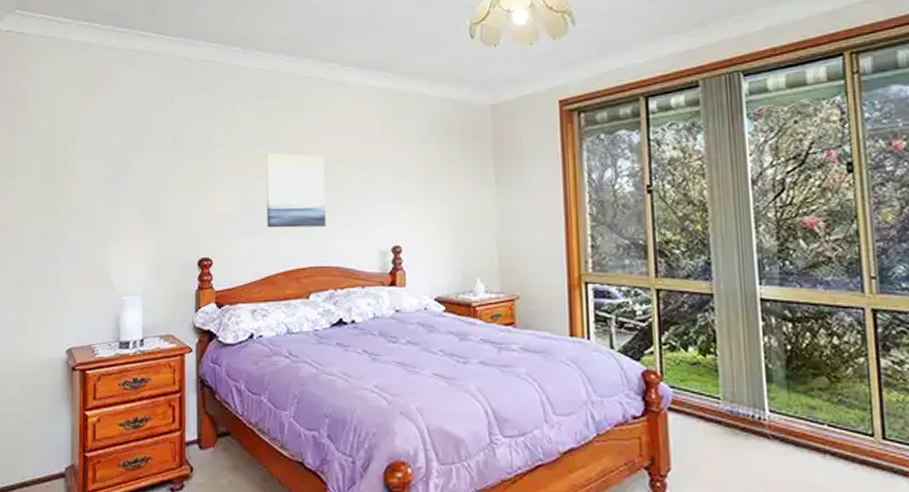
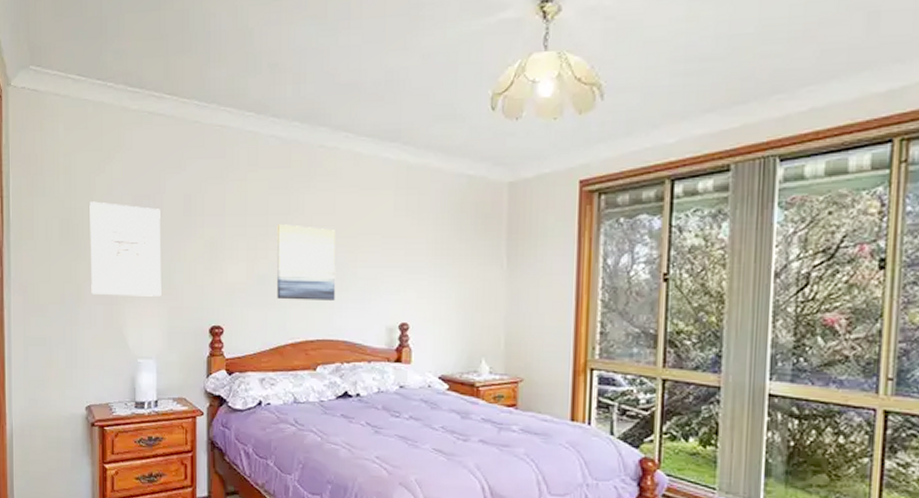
wall art: none [73,138,148,232] -> present [89,201,162,297]

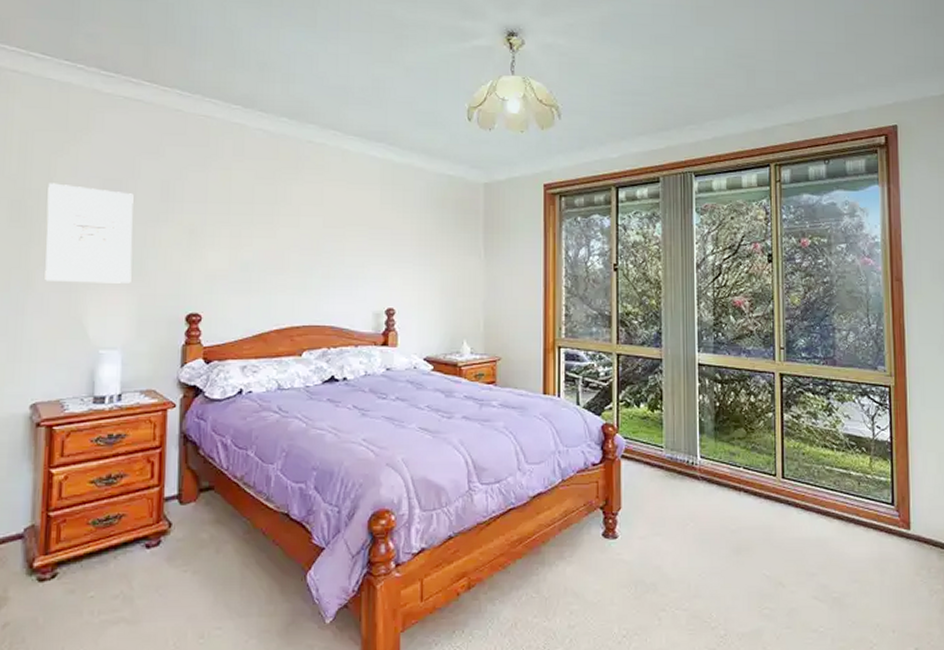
wall art: present [276,224,336,301] -> none [261,213,323,287]

